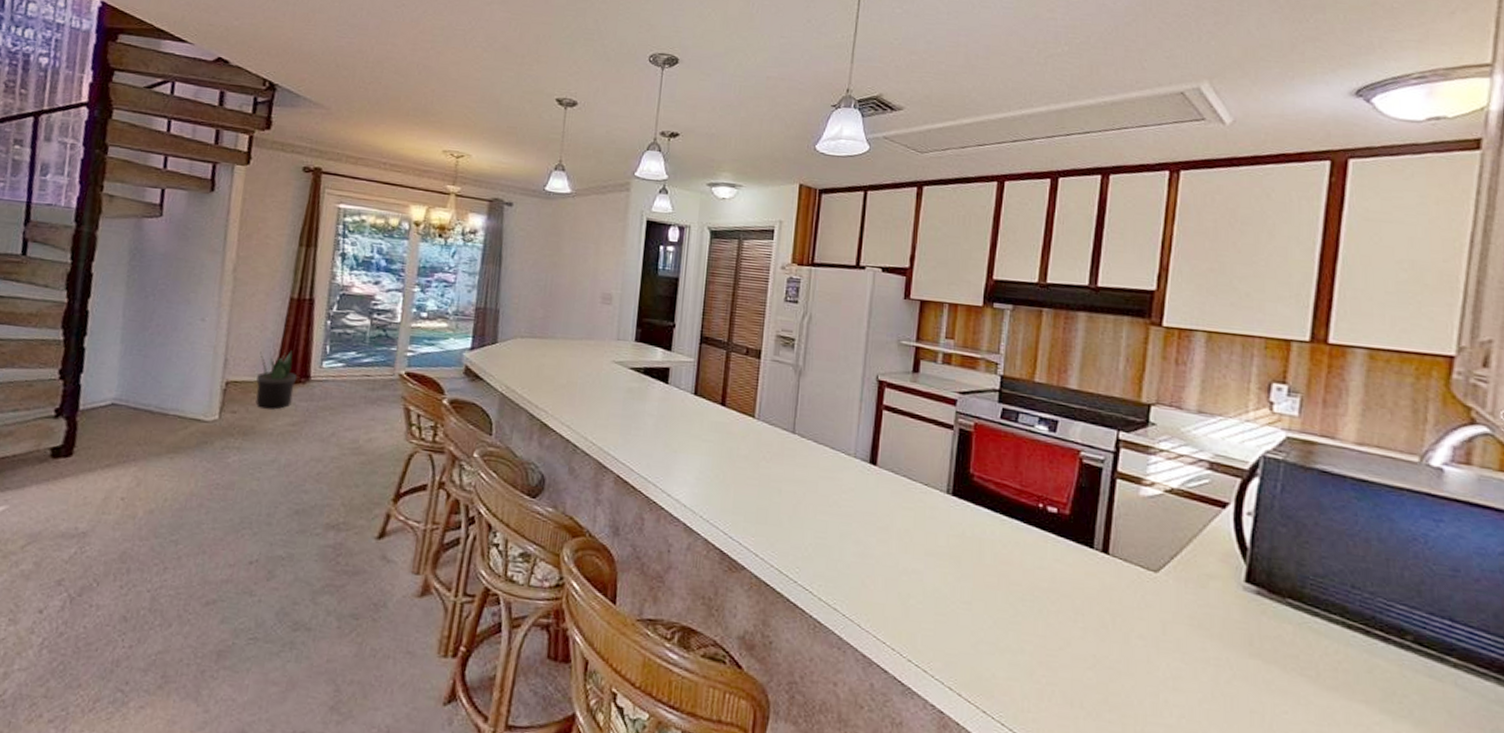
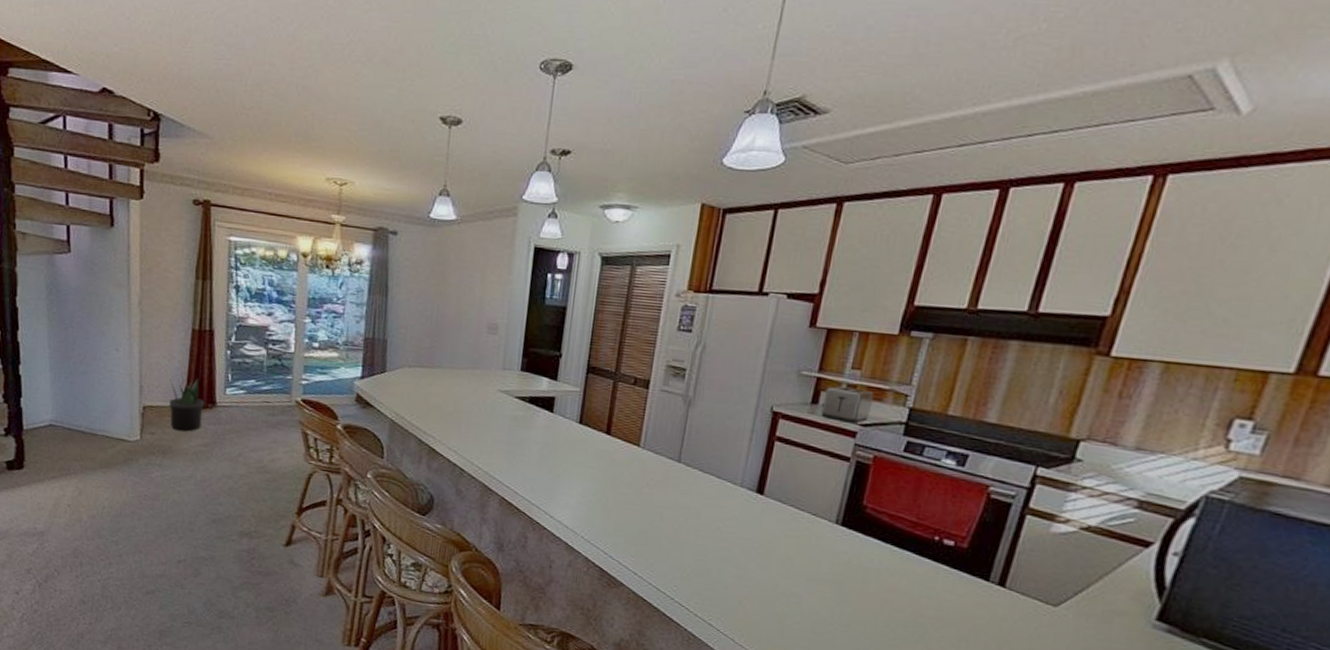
toaster: none [921,355,968,391] -> present [821,386,874,424]

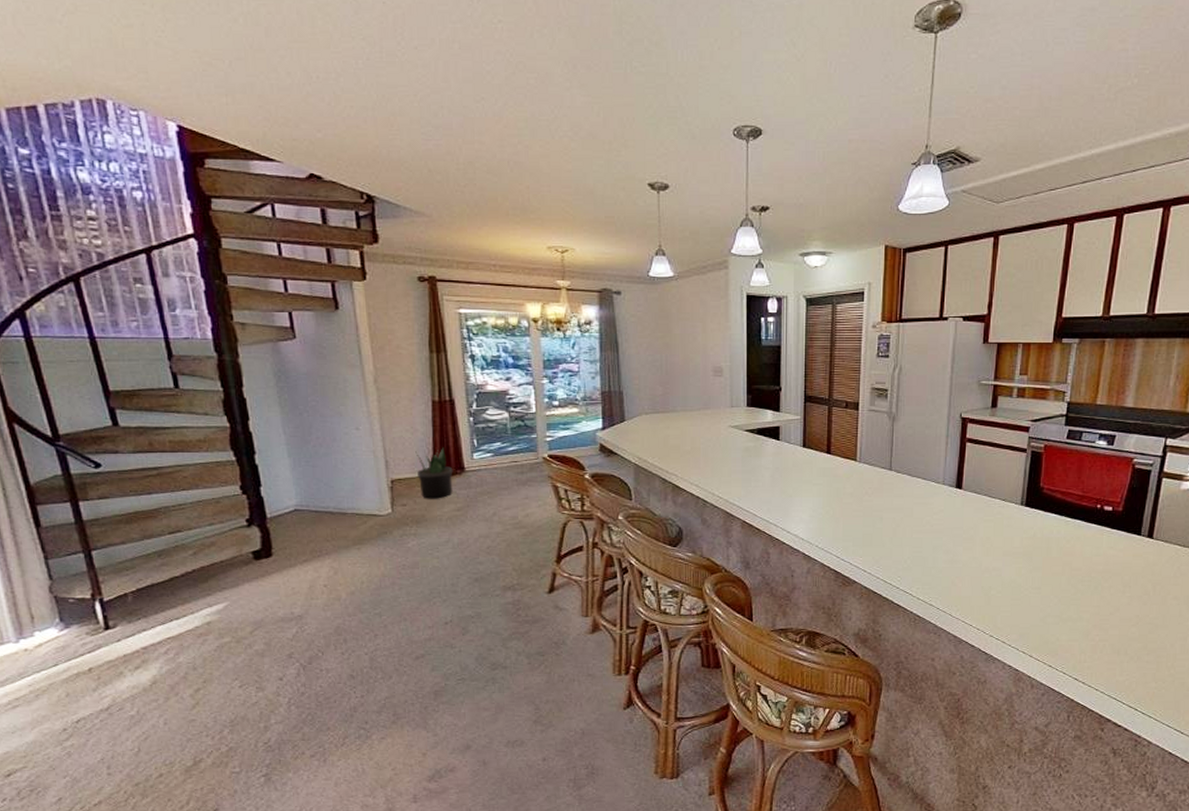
toaster: present [821,386,874,424] -> none [999,391,1039,420]

